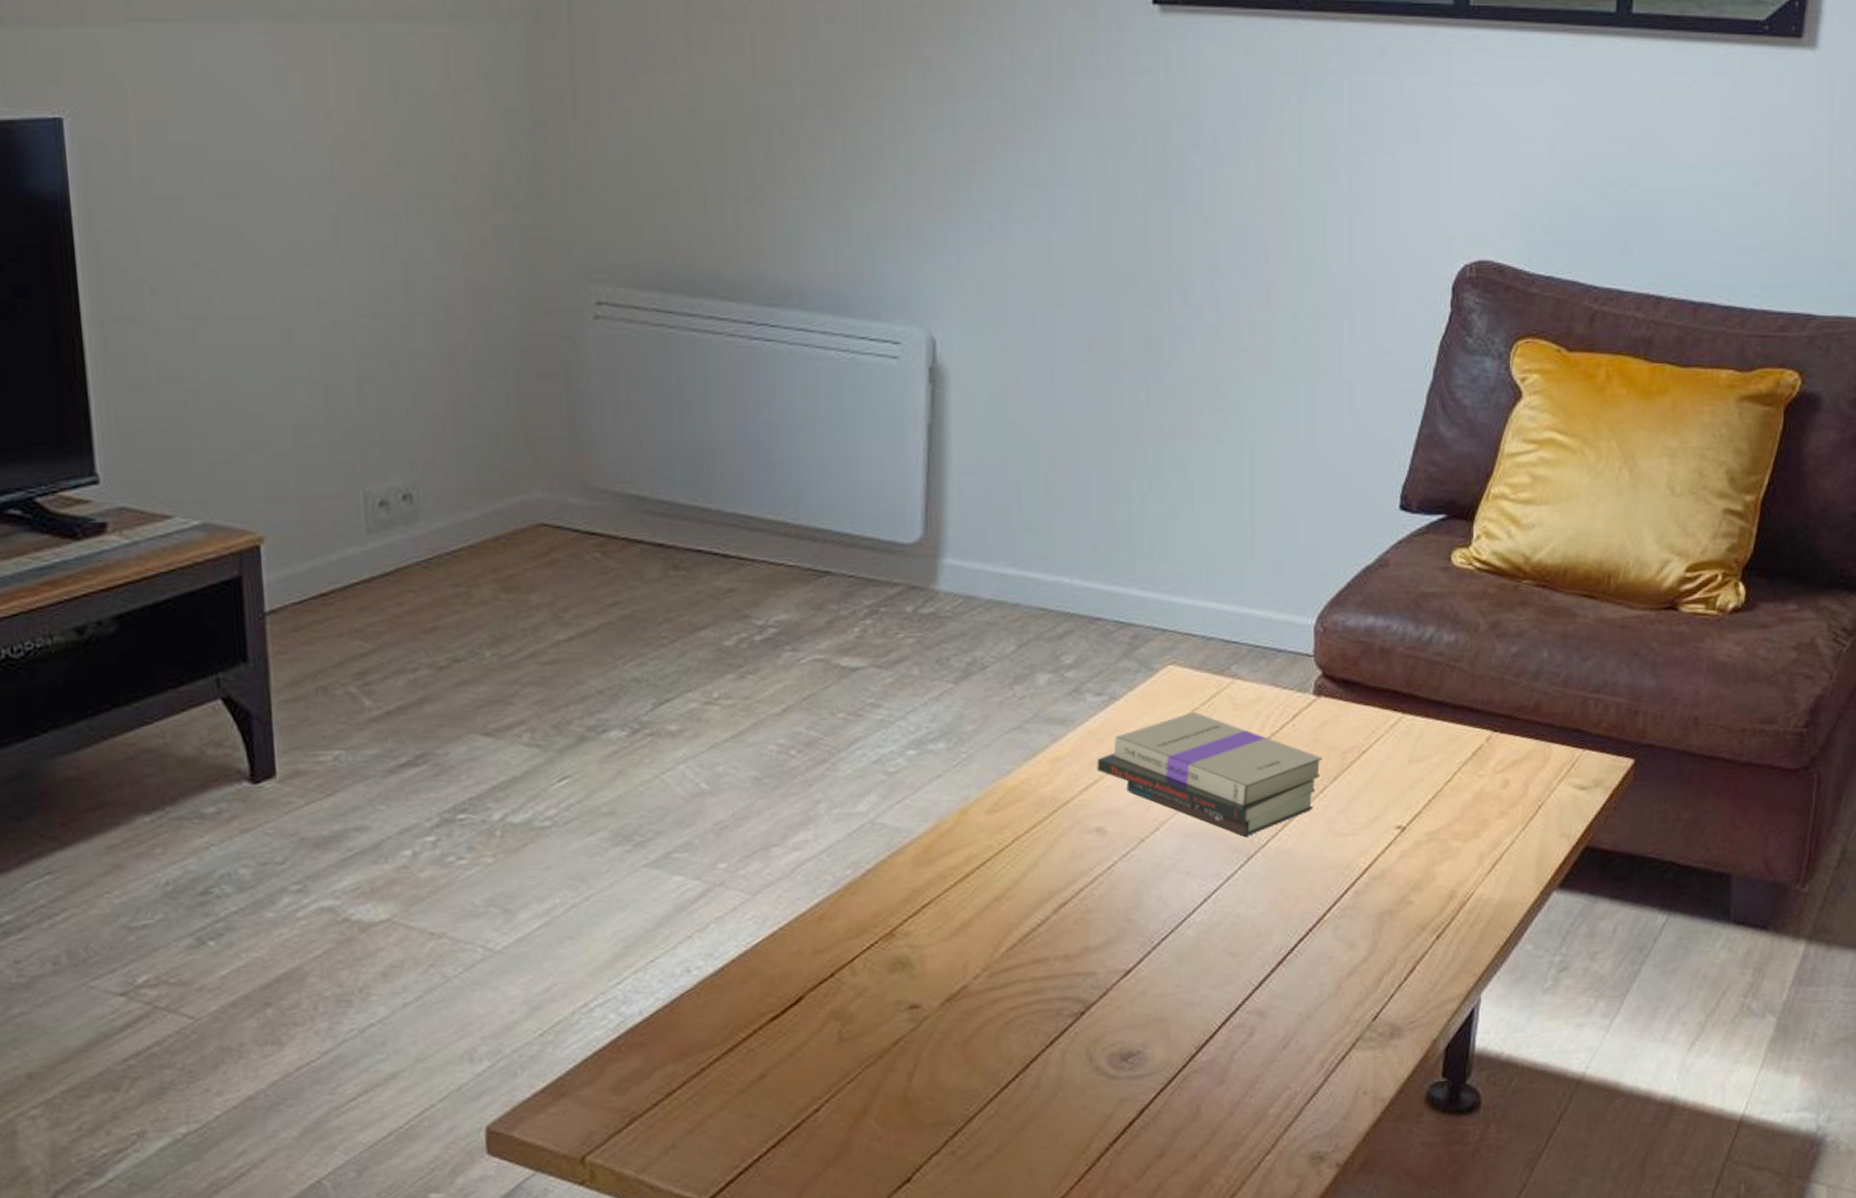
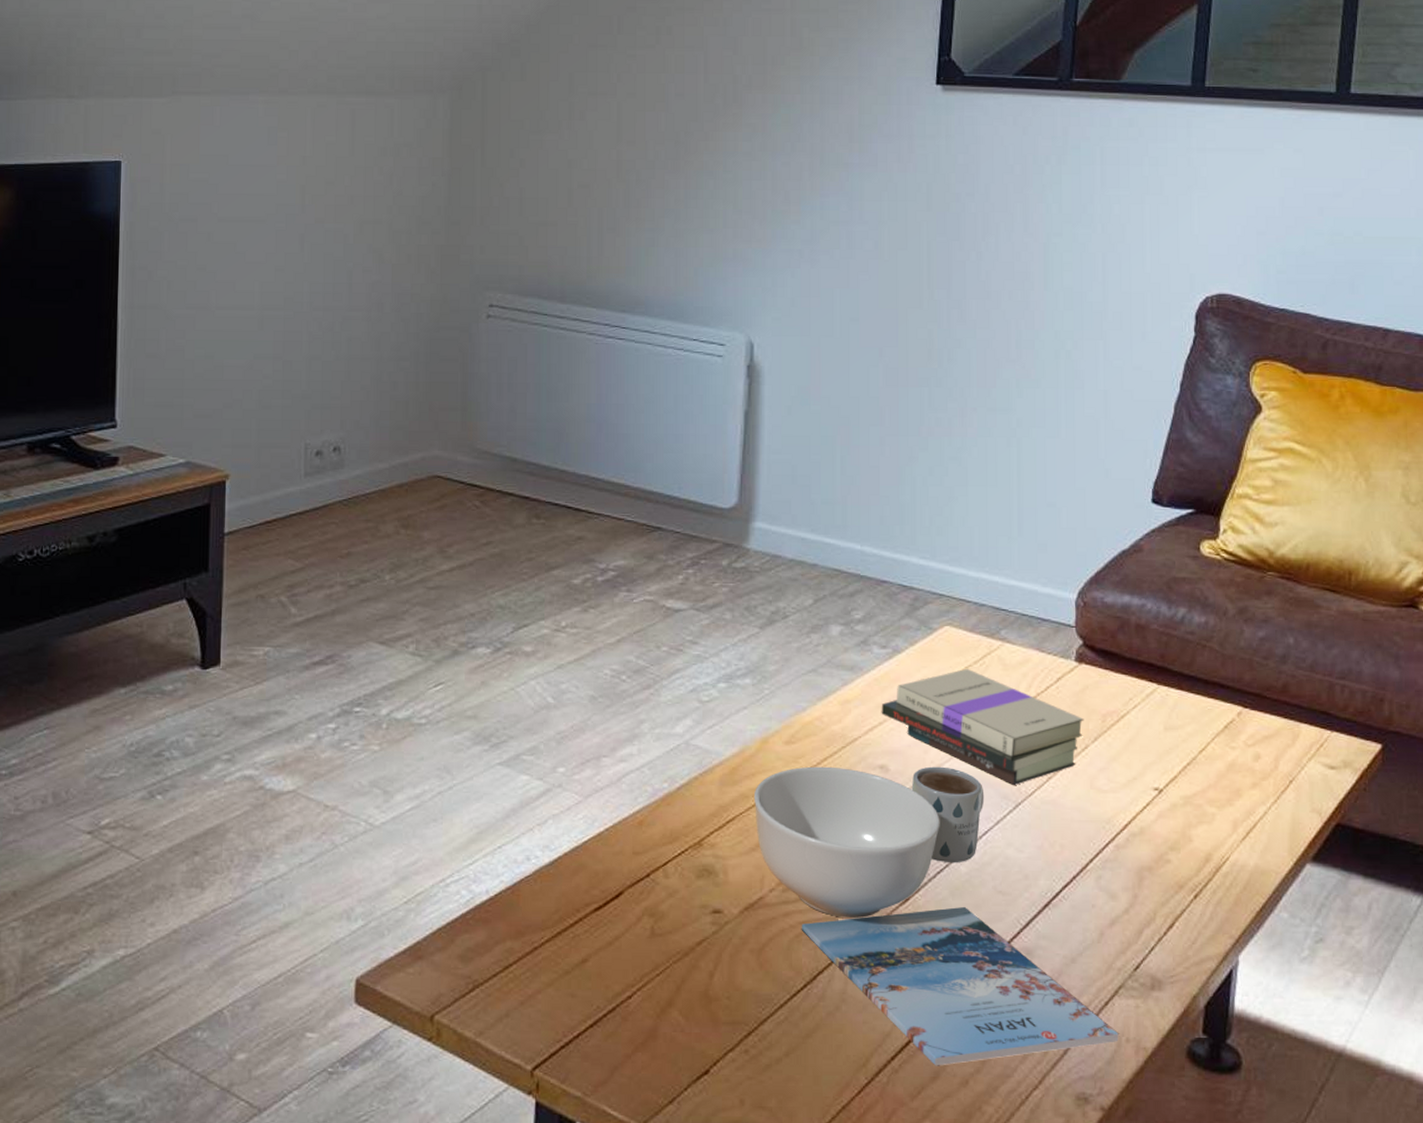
bowl: none [952,834,1165,999] -> present [753,766,940,918]
magazine: none [1010,973,1356,1144] -> present [801,907,1119,1066]
mug: none [1132,823,1214,928] -> present [911,766,985,863]

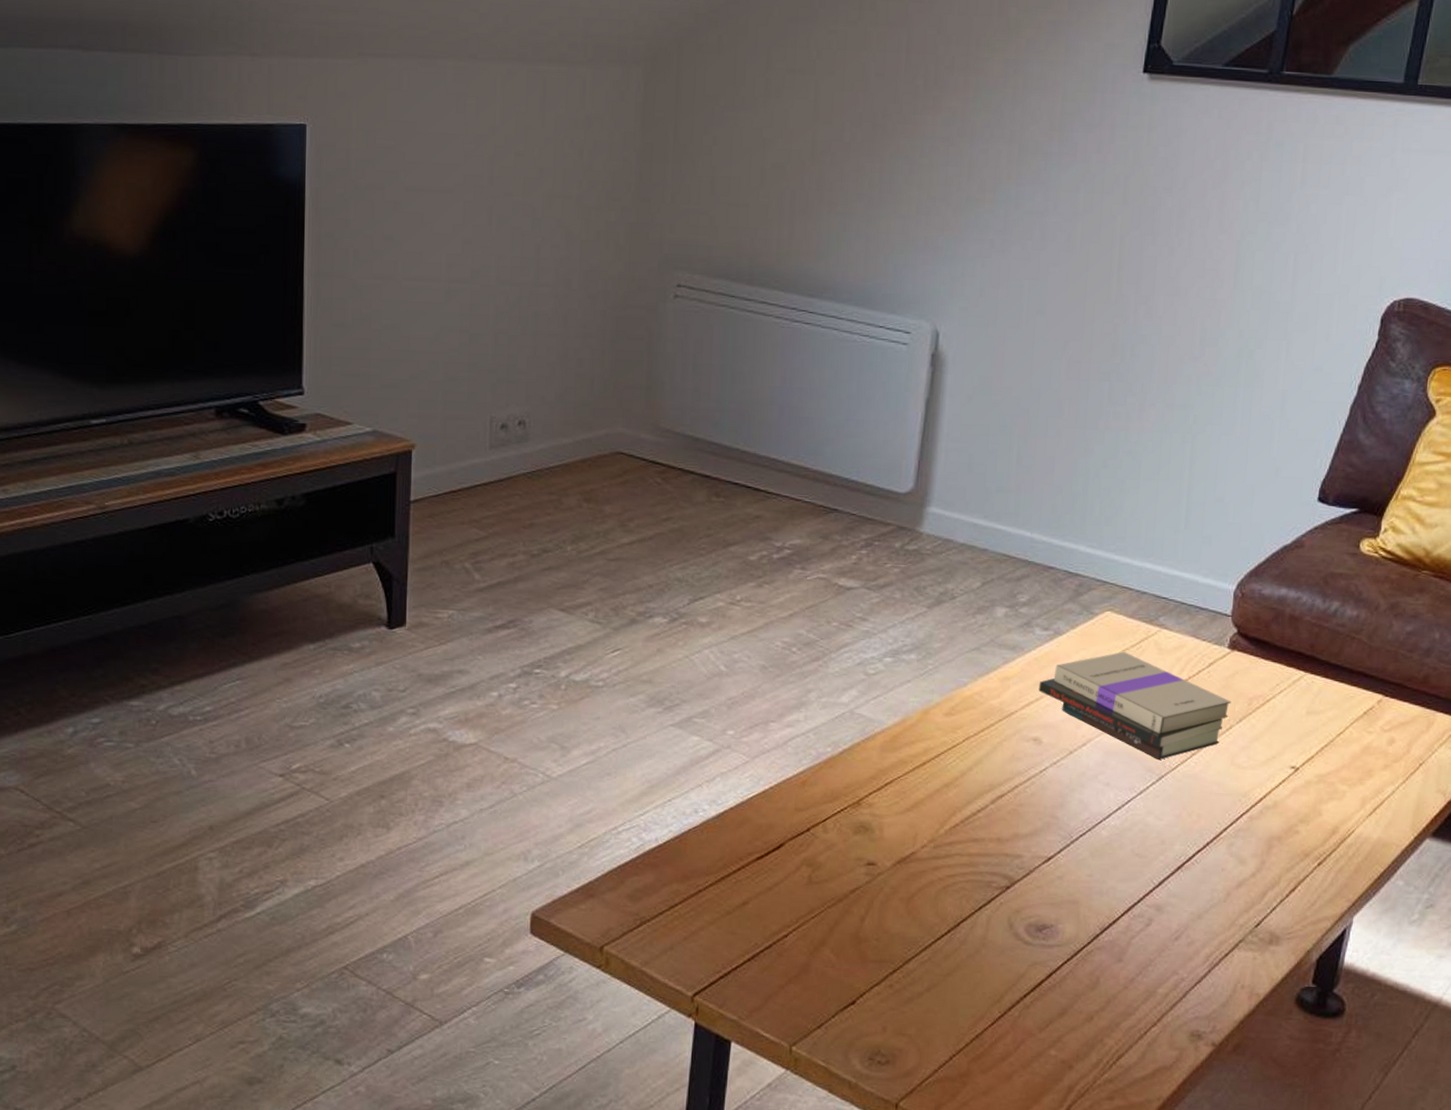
bowl: present [753,766,940,918] -> none [912,736,1087,873]
magazine: present [801,907,1119,1066] -> none [948,867,1235,1004]
mug: present [911,766,985,863] -> none [1061,740,1131,828]

